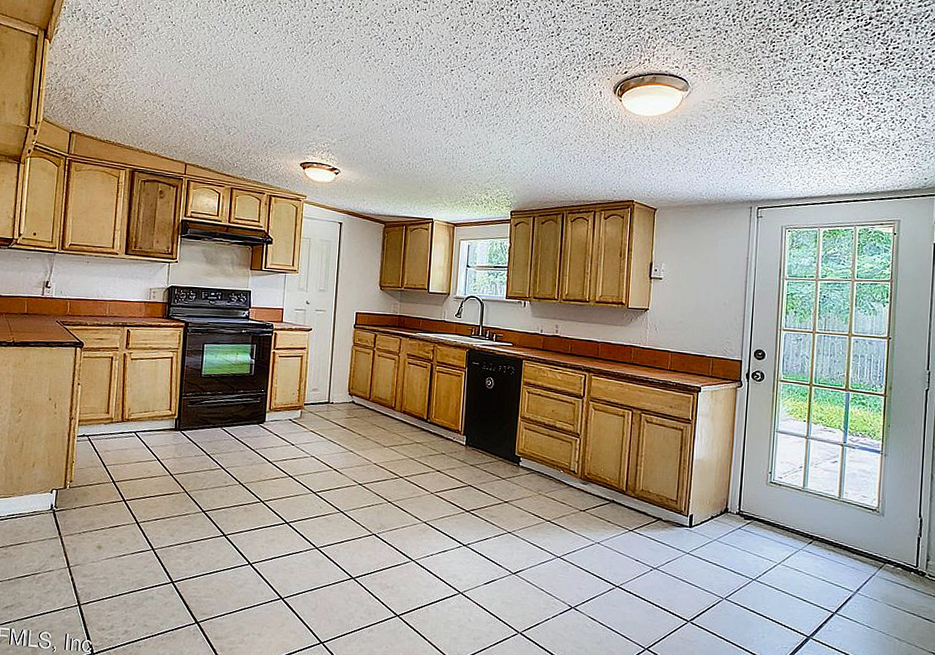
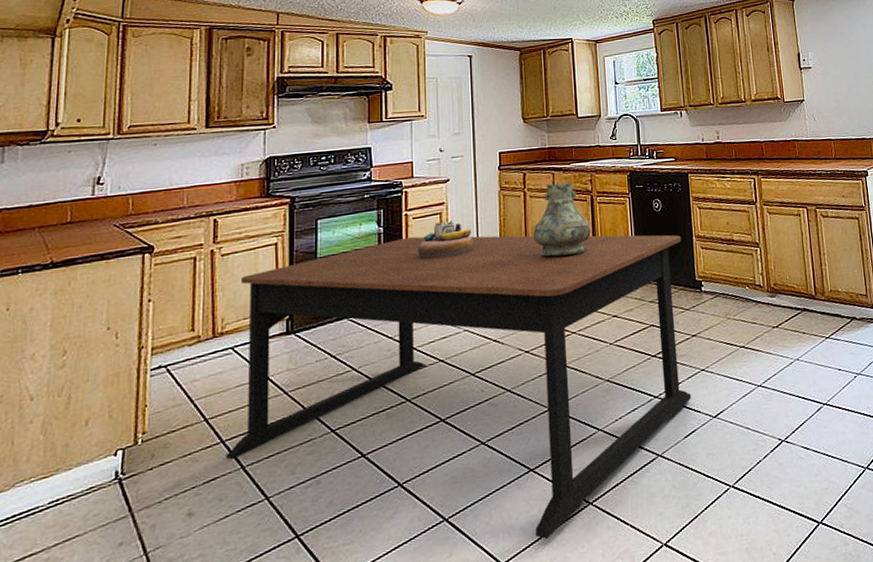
dining table: none [126,371,508,634] -> present [226,235,692,540]
decorative bowl: none [280,362,326,394] -> present [417,220,473,259]
vase: none [376,347,428,412] -> present [533,182,591,257]

